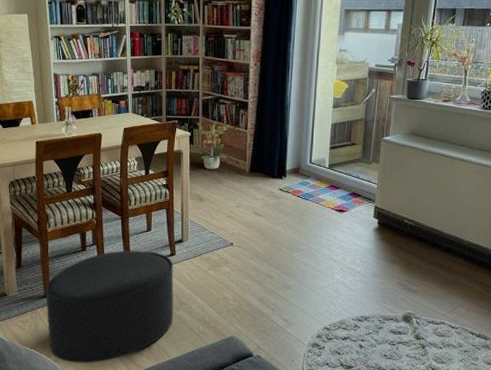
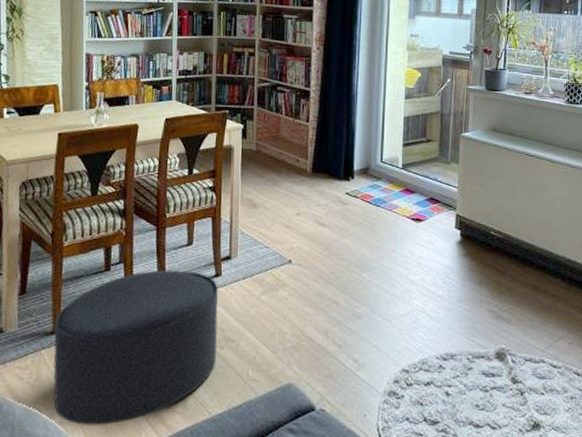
potted plant: present [195,120,231,169] -> none [249,111,290,169]

